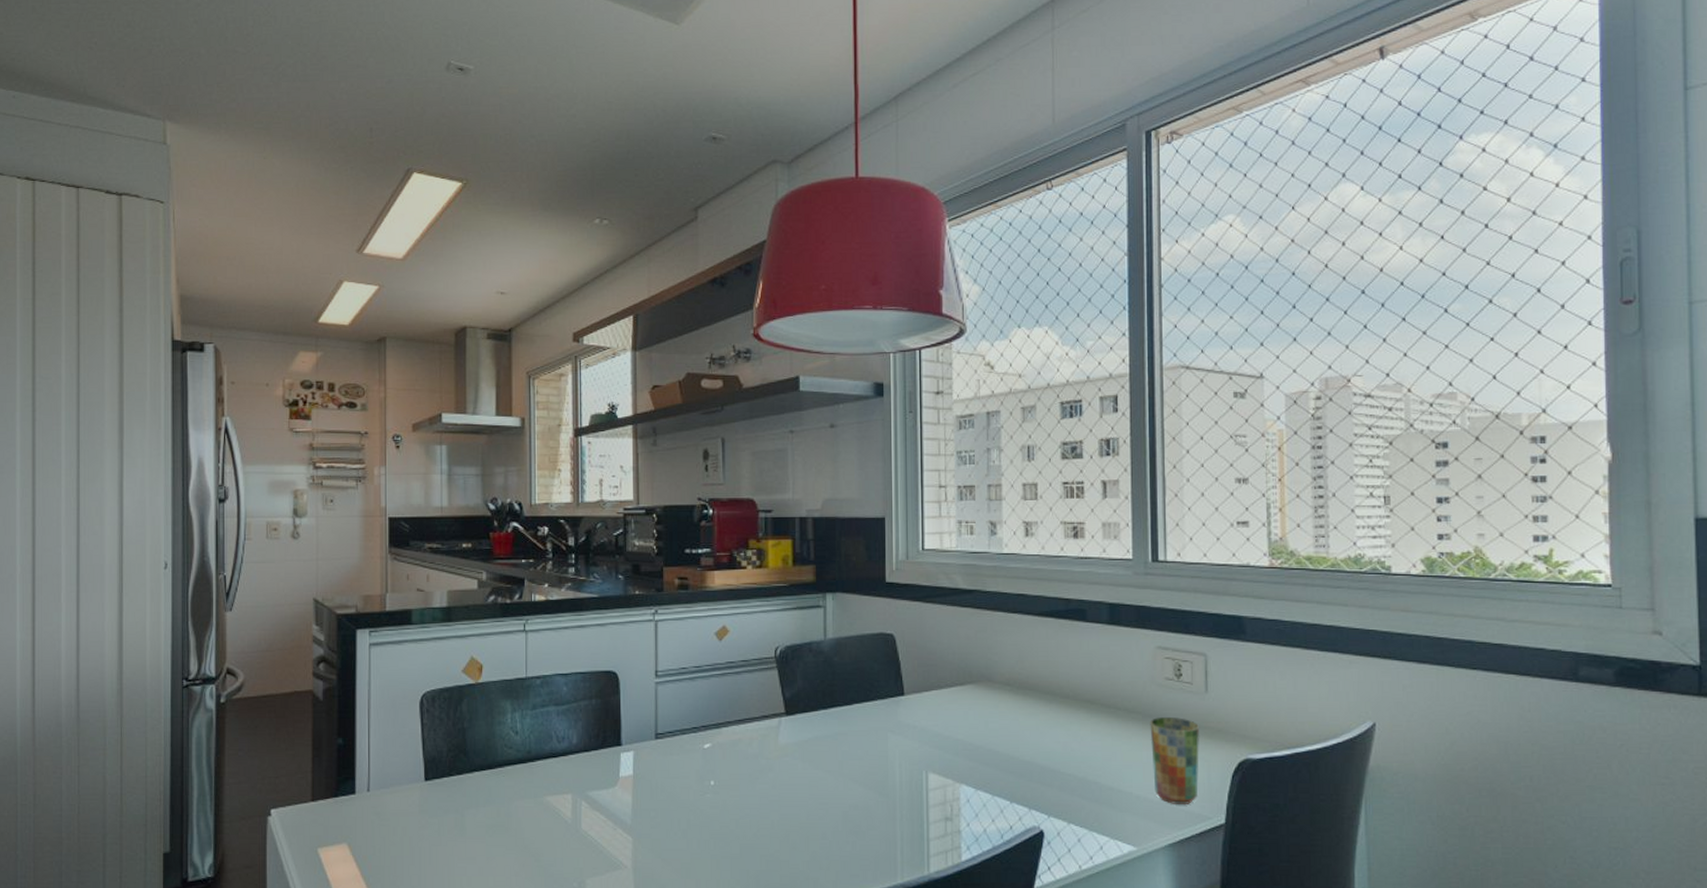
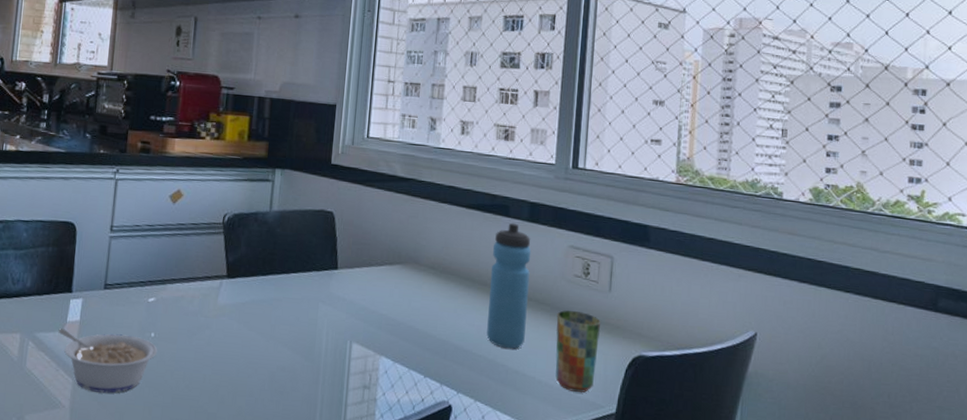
legume: none [611,784,720,850] -> present [58,328,158,394]
water bottle: none [1072,627,1117,764] -> present [486,223,531,349]

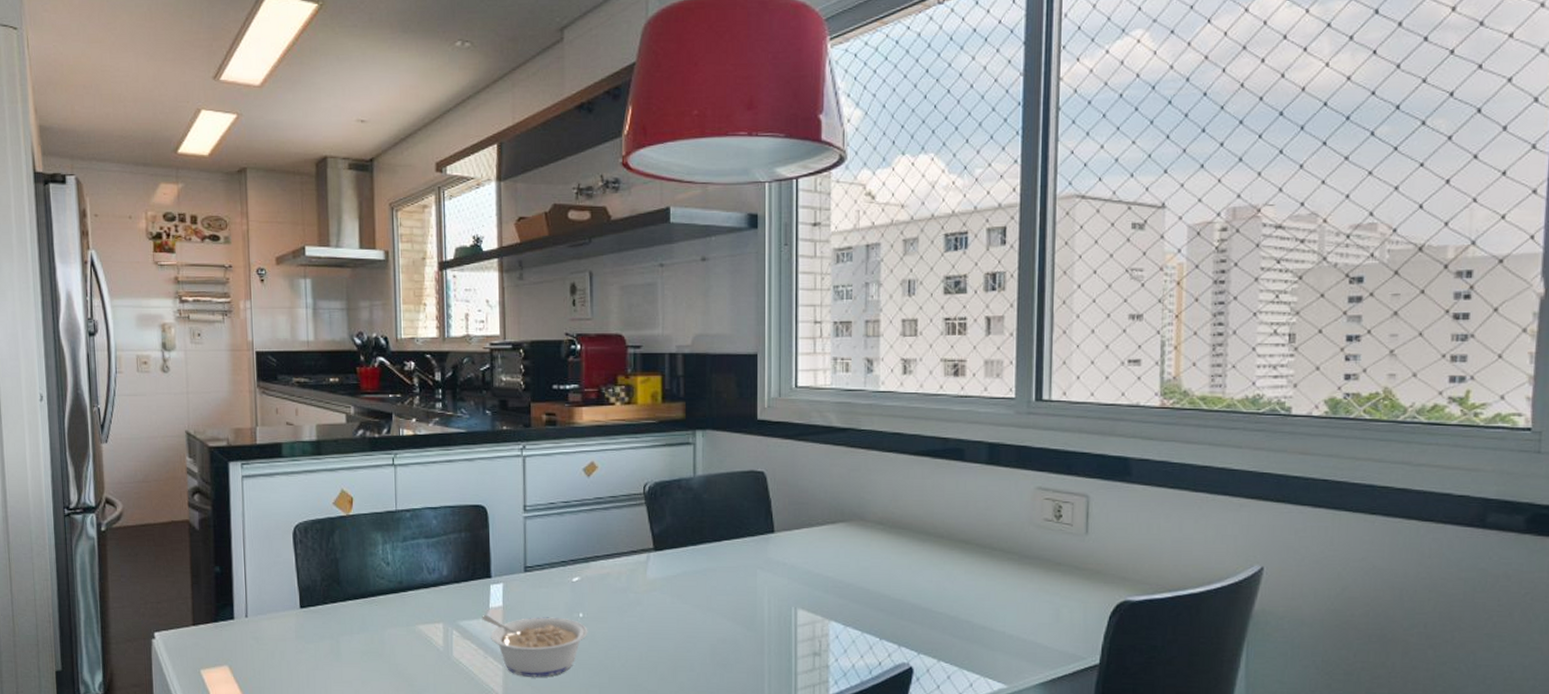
water bottle: present [486,223,531,349] -> none [947,467,993,604]
cup: present [555,310,601,393] -> none [1025,558,1078,644]

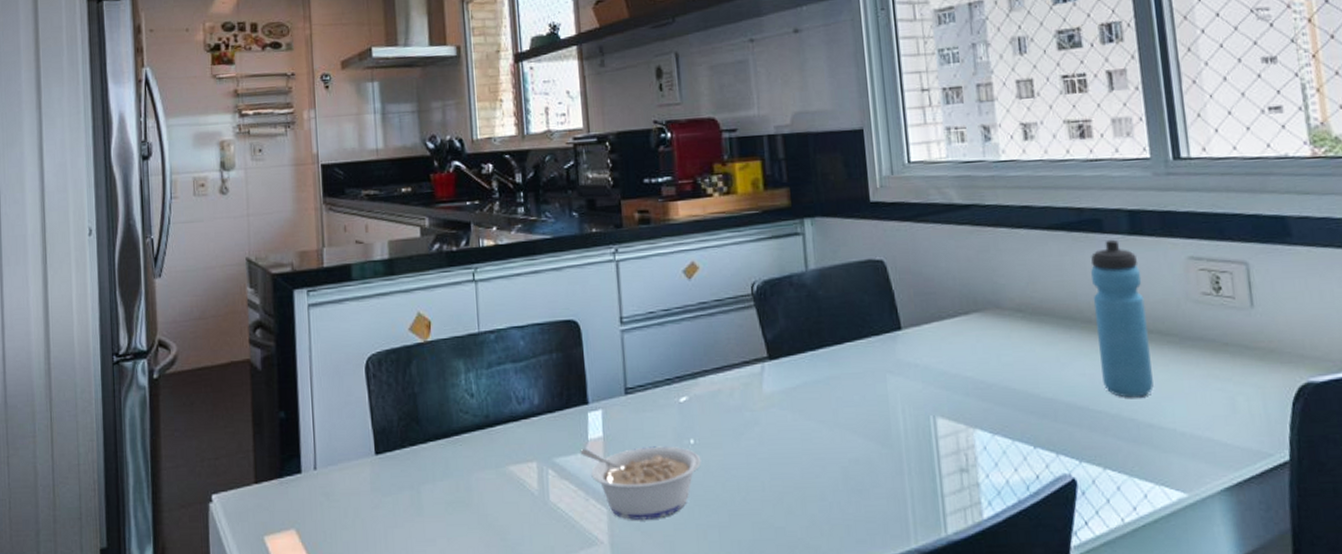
water bottle: none [947,467,993,604] -> present [1090,239,1154,398]

